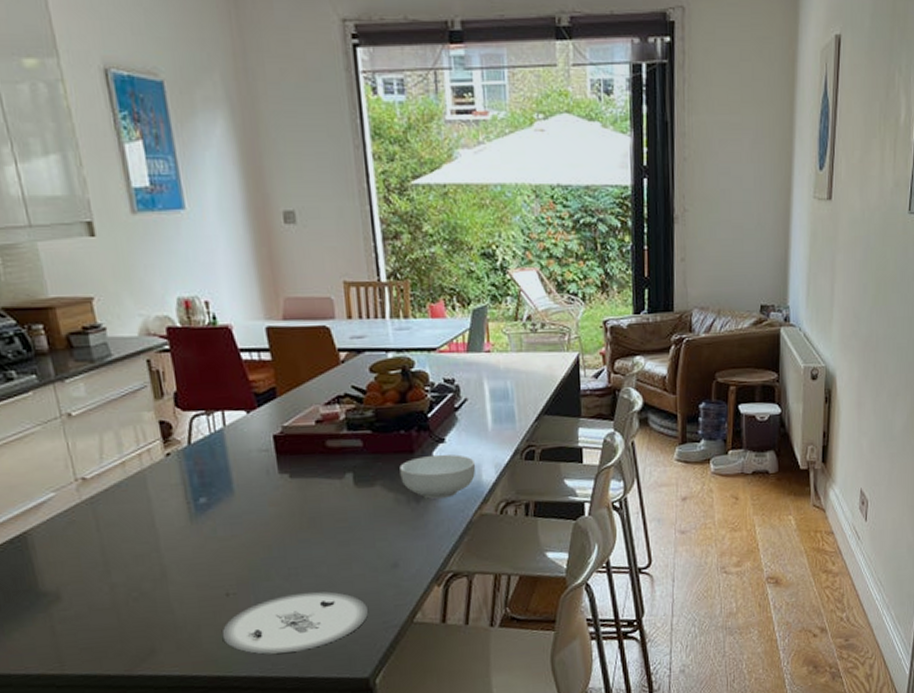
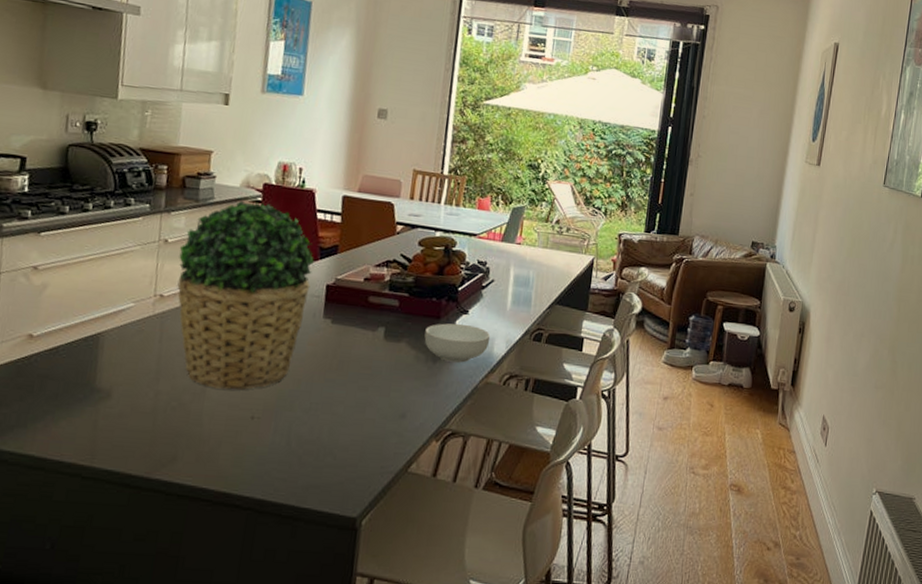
potted plant: none [87,351,256,571] -> present [177,200,315,390]
plate: present [221,591,369,654] -> none [237,427,371,482]

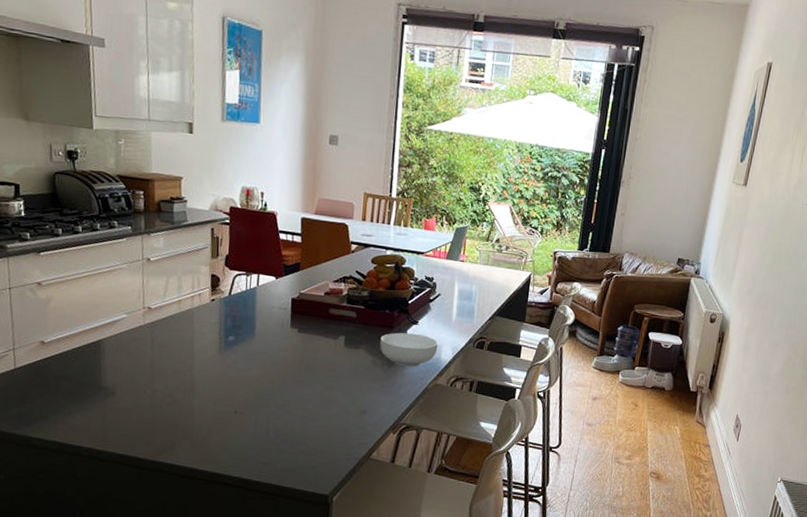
potted plant: present [177,200,315,390] -> none [161,222,280,389]

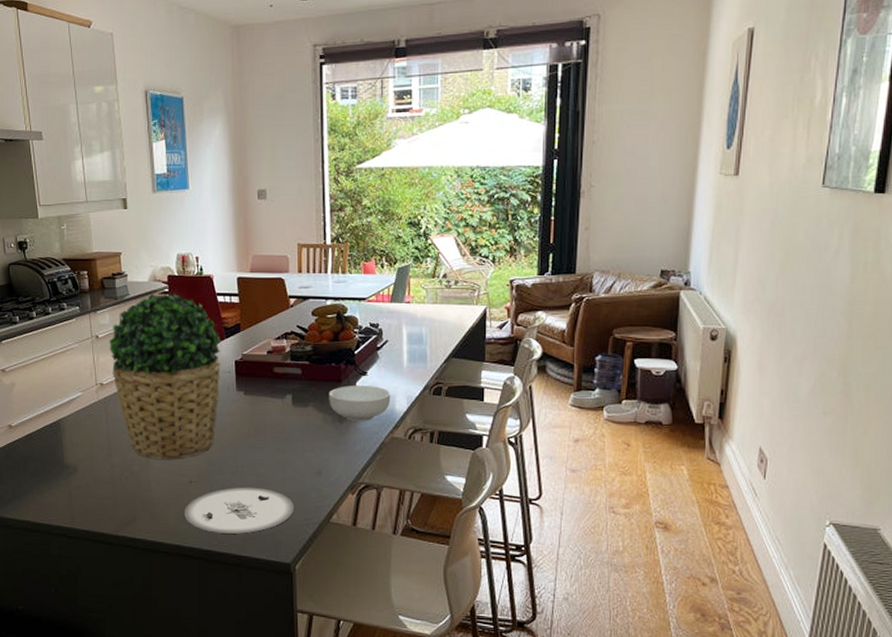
potted plant: none [161,222,280,389] -> present [108,293,222,459]
plate: none [225,420,338,465] -> present [184,487,295,534]

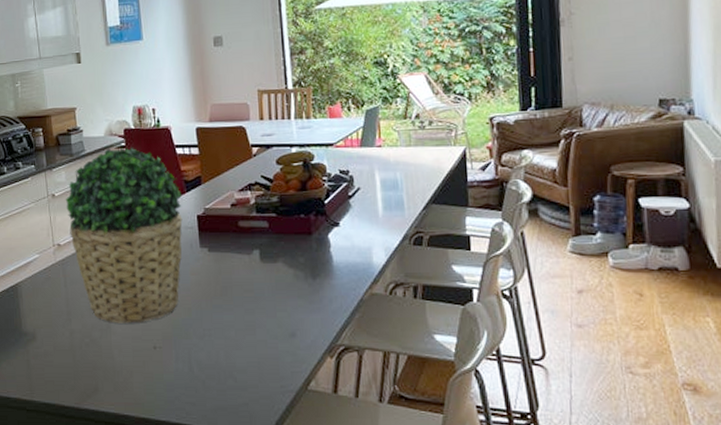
plate: present [184,487,295,534] -> none [148,352,269,404]
cereal bowl: present [329,385,391,421] -> none [299,236,368,276]

